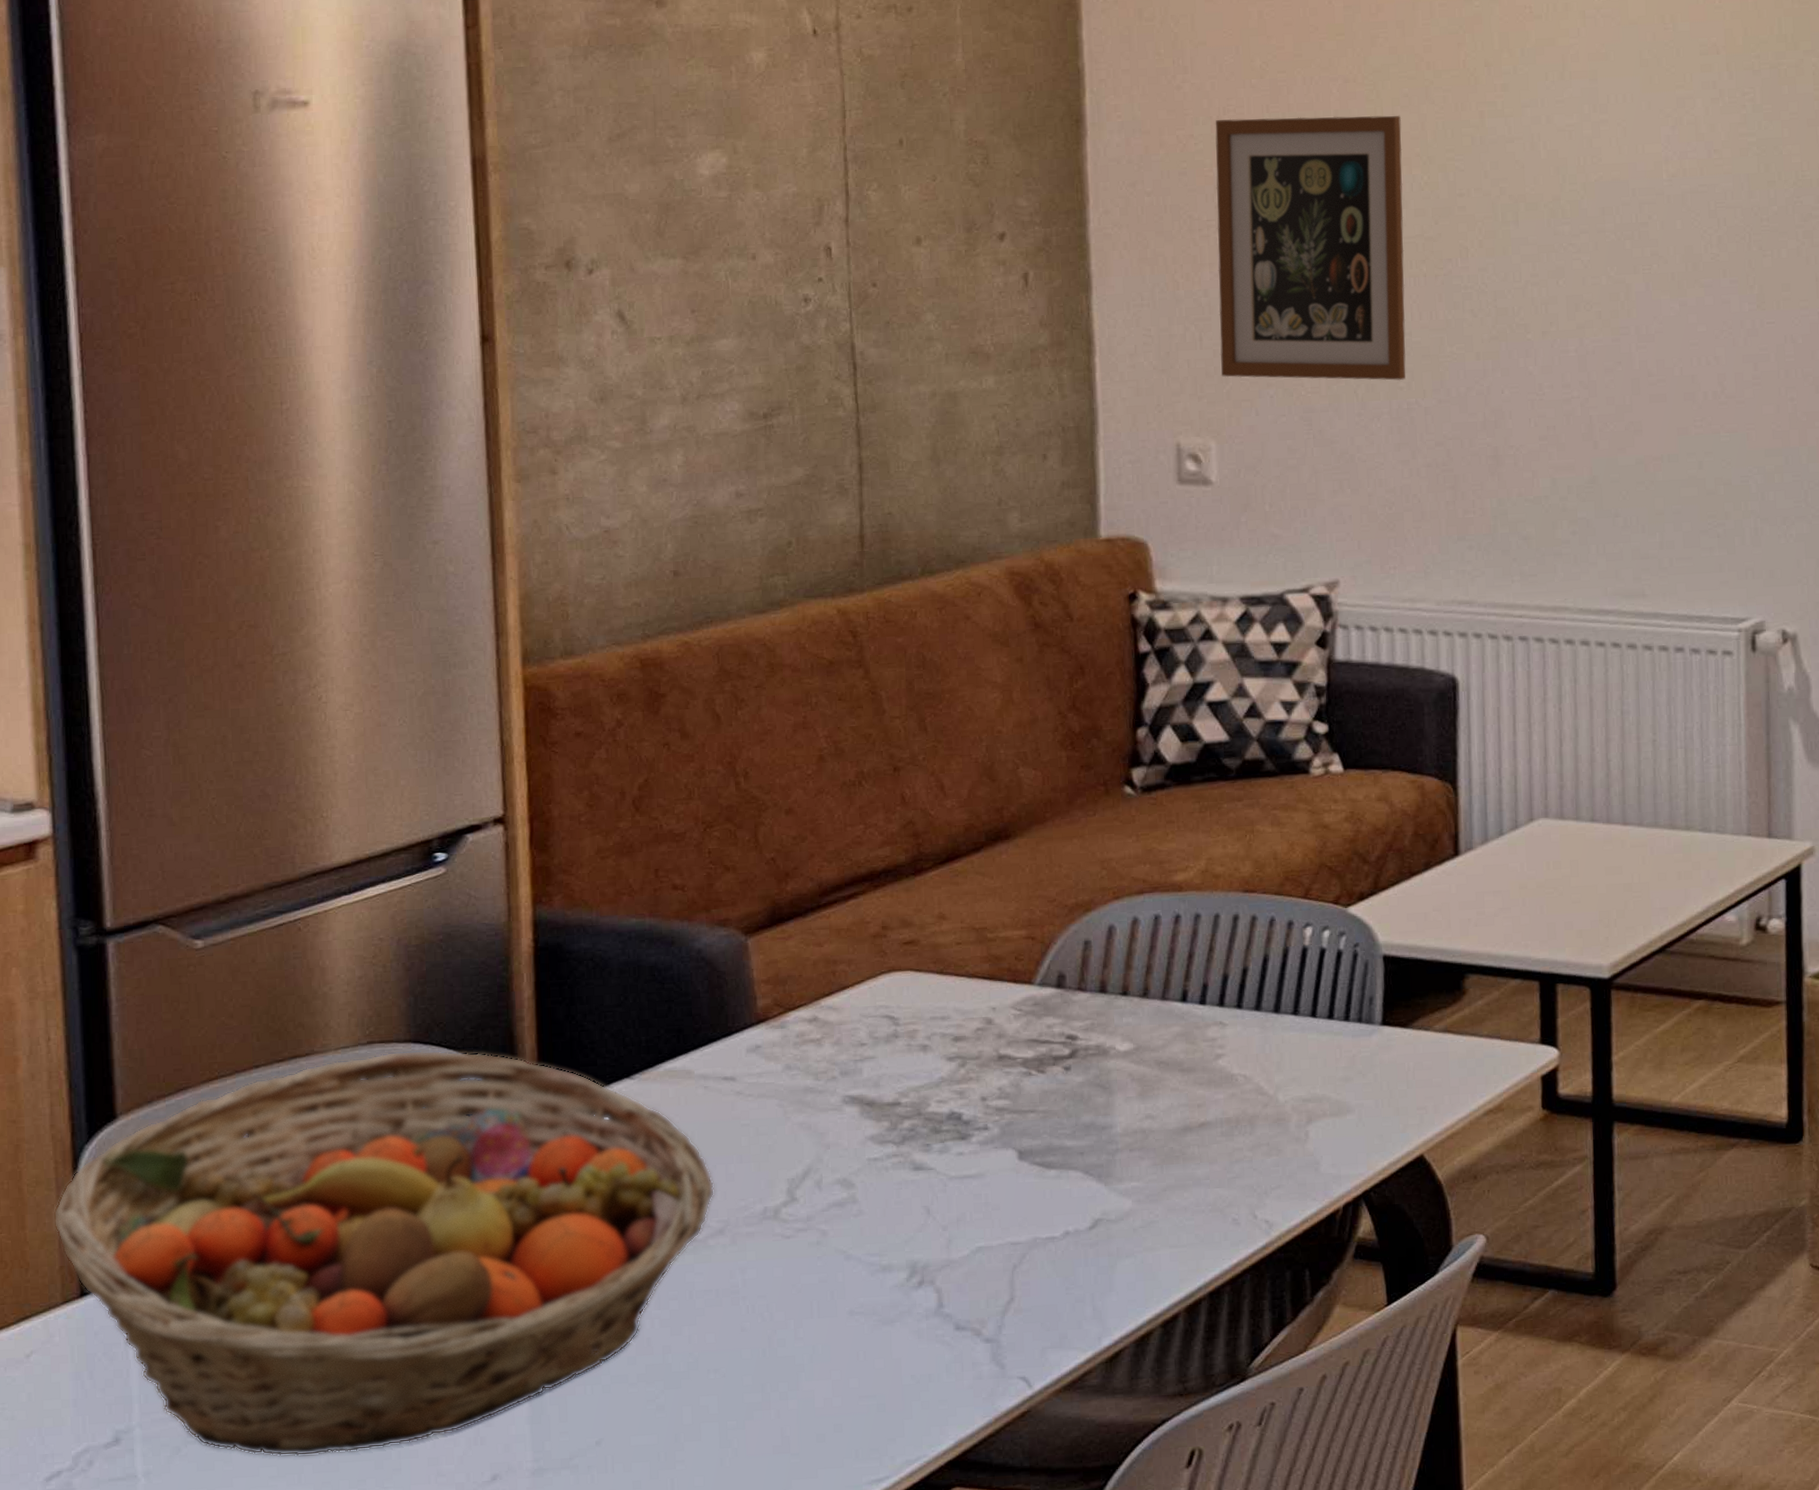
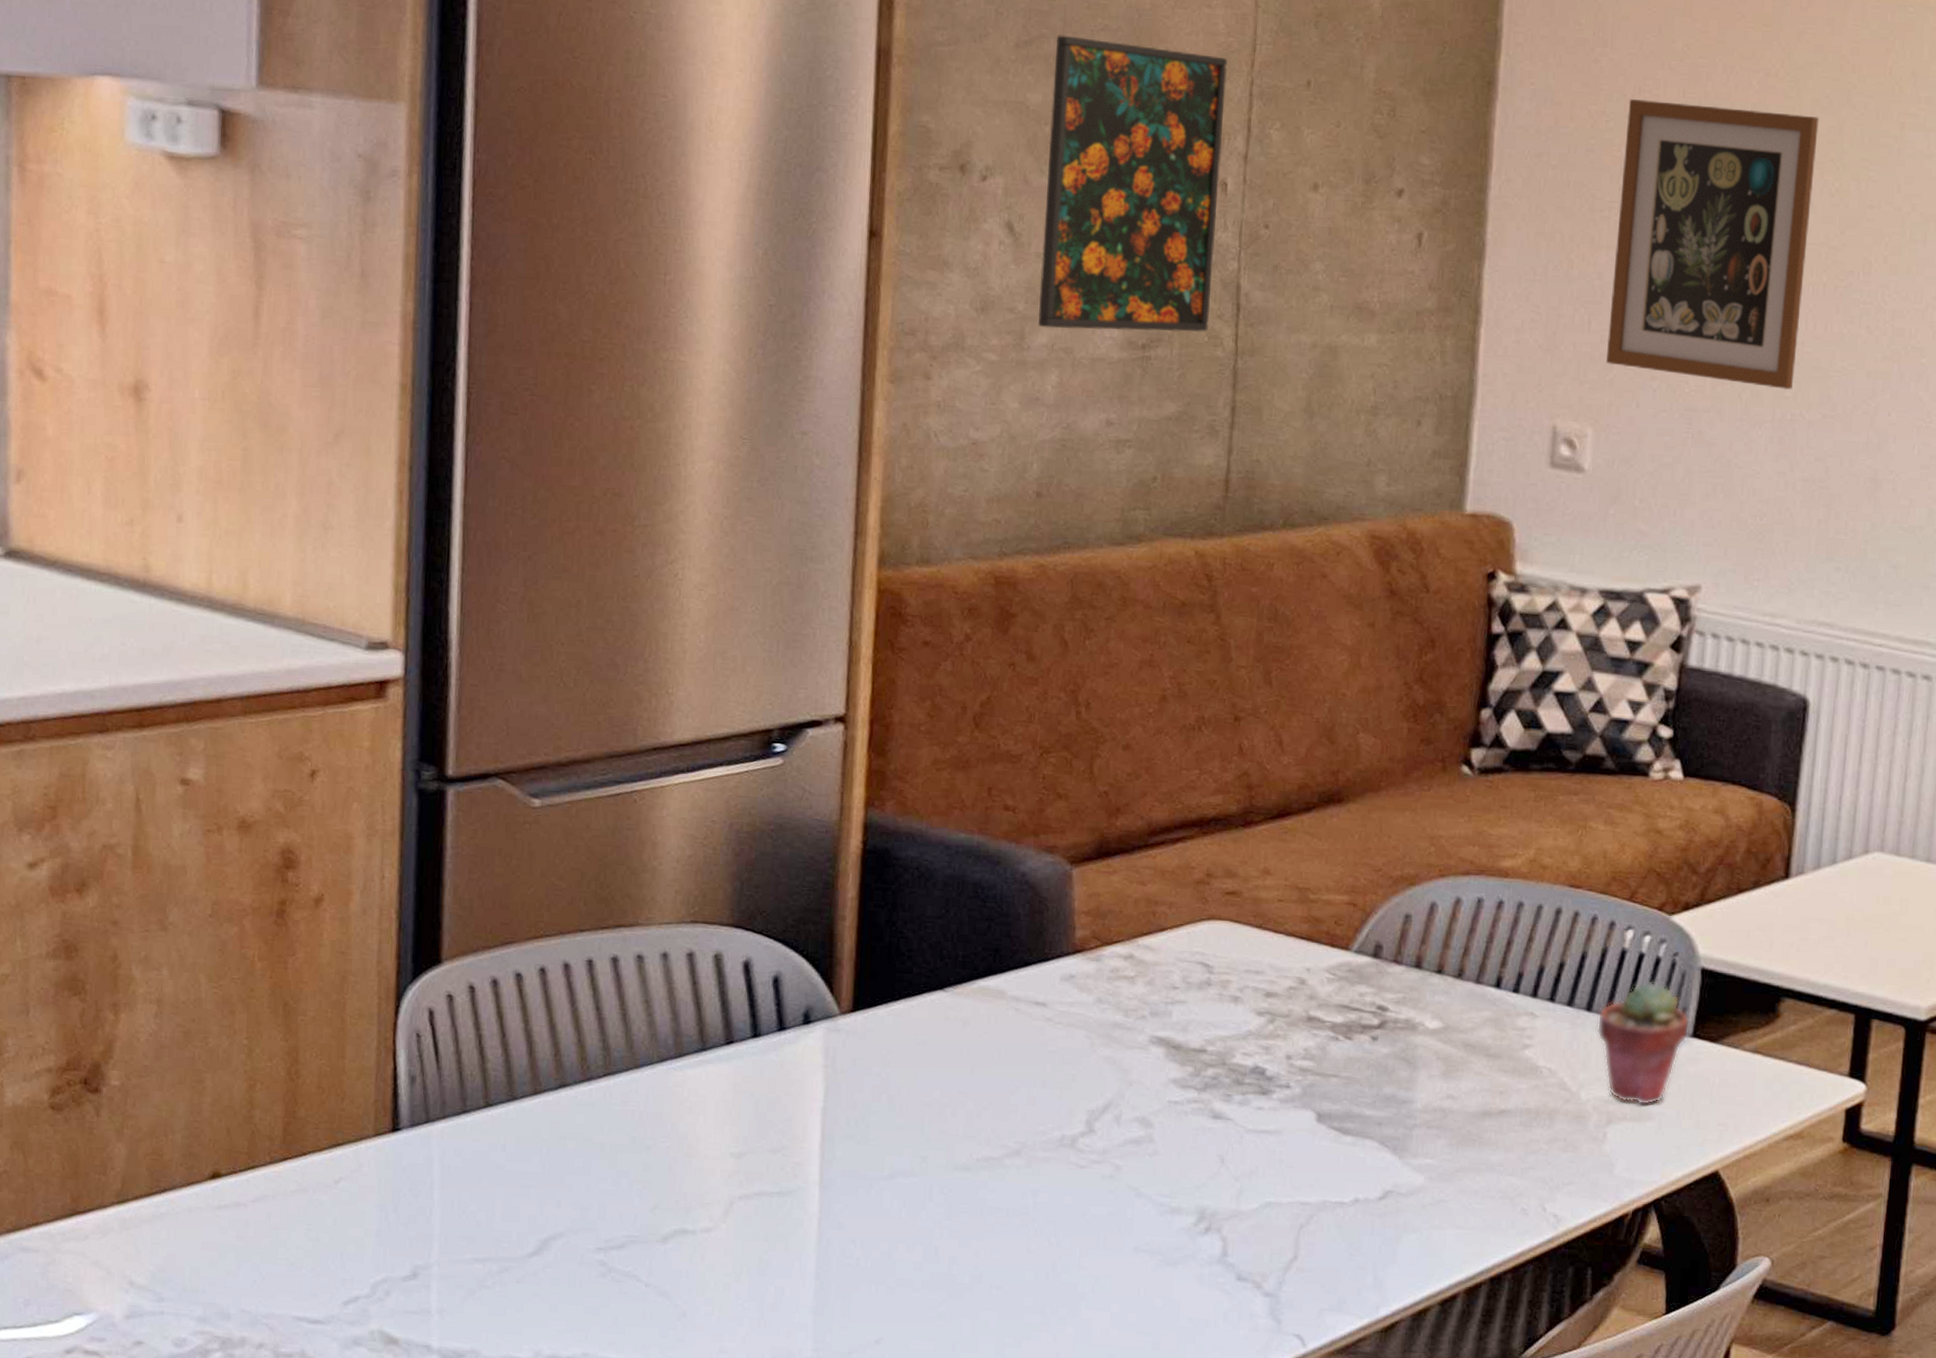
fruit basket: present [53,1050,715,1457] -> none [372,933,1016,1318]
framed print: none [648,124,828,410] -> present [1038,35,1228,333]
potted succulent: none [1286,974,1378,1100] -> present [1596,980,1690,1106]

